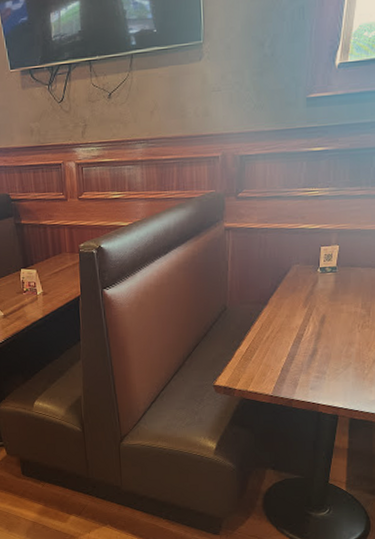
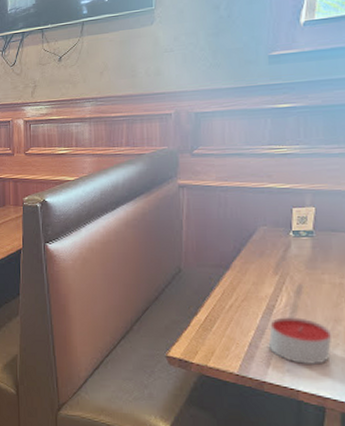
candle: none [298,342,347,383] -> present [269,316,332,366]

